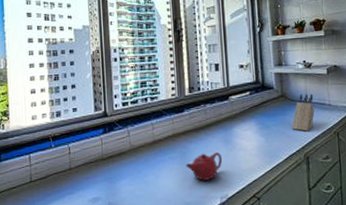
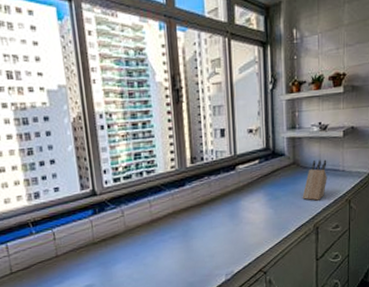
teapot: present [186,152,223,181] -> none [188,228,228,259]

